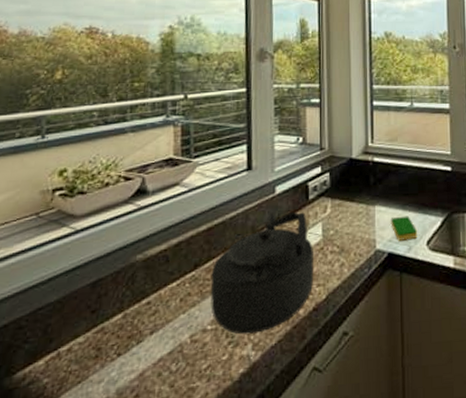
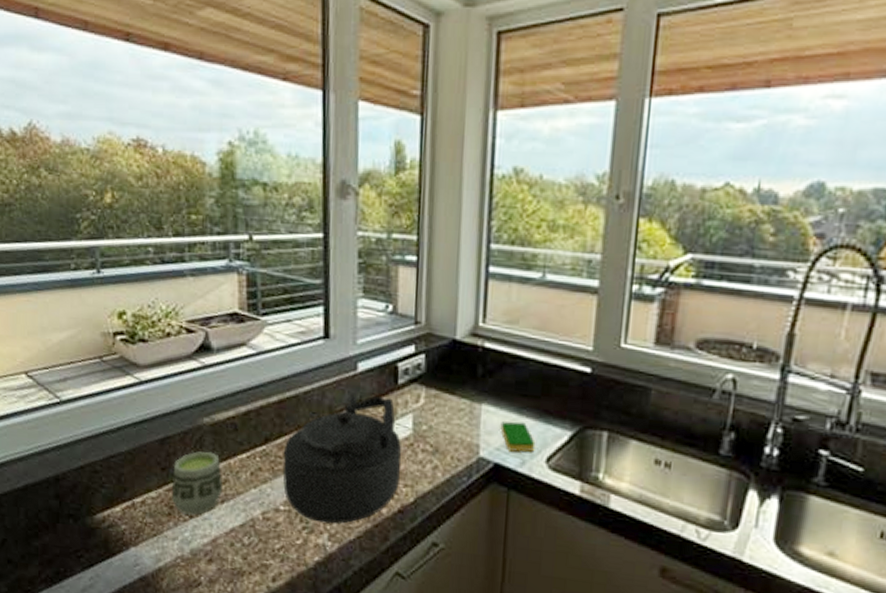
cup: none [99,286,153,354] -> present [171,451,222,515]

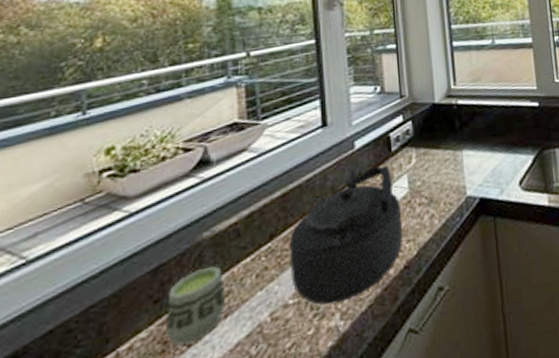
dish sponge: present [500,421,536,453] -> none [479,157,509,185]

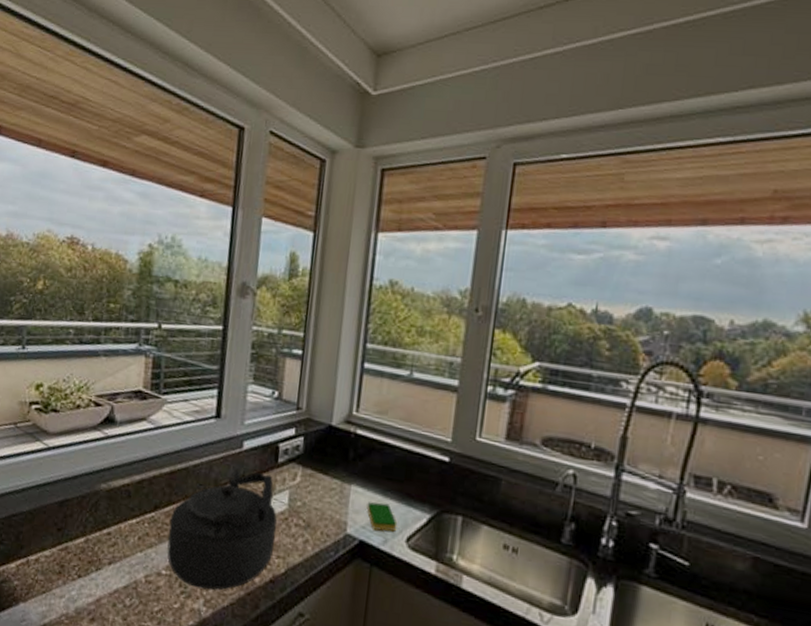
cup: present [165,266,225,346] -> none [63,515,112,575]
dish sponge: none [479,157,509,185] -> present [366,502,398,532]

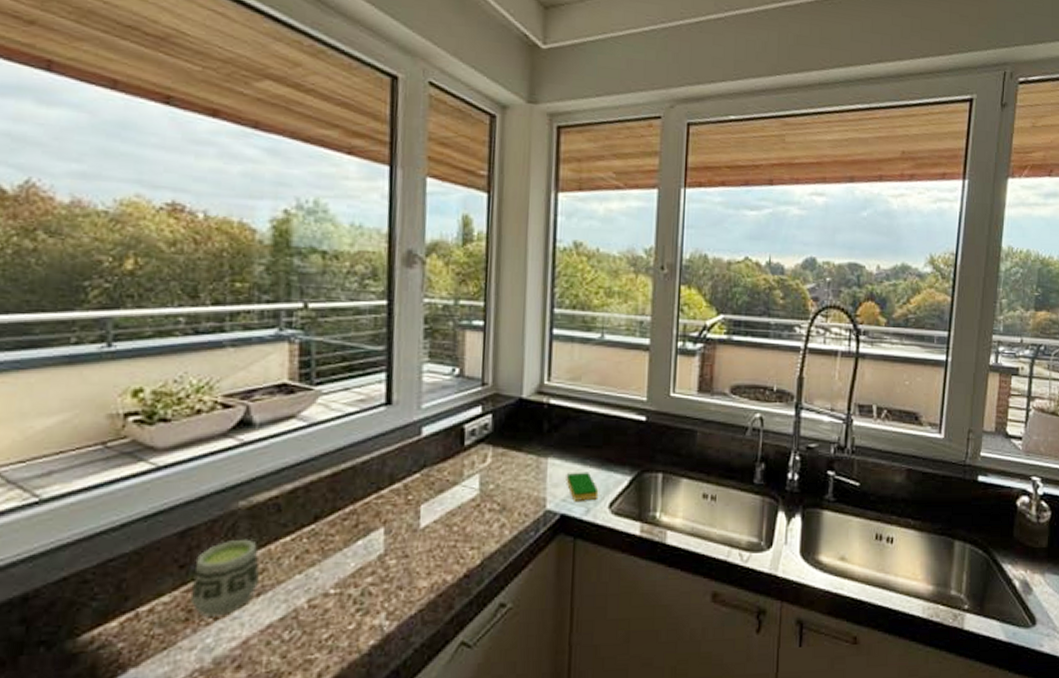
cup: none [63,515,112,575] -> present [190,538,259,617]
kettle: present [167,470,277,590] -> none [334,458,468,601]

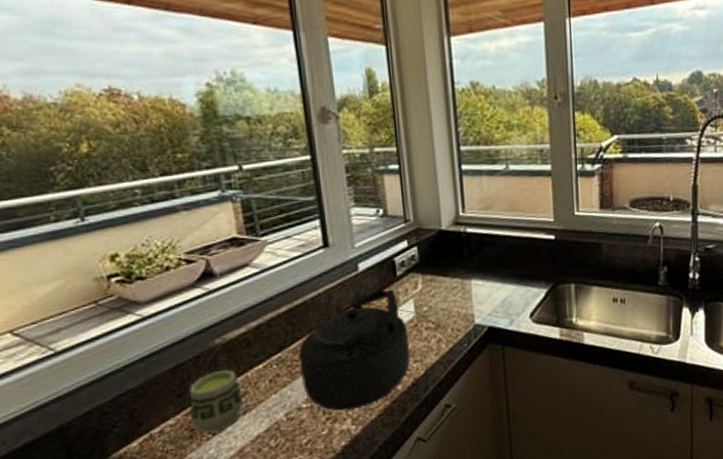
kettle: none [334,458,468,601] -> present [298,288,410,411]
dish sponge: present [566,472,599,501] -> none [489,288,520,315]

